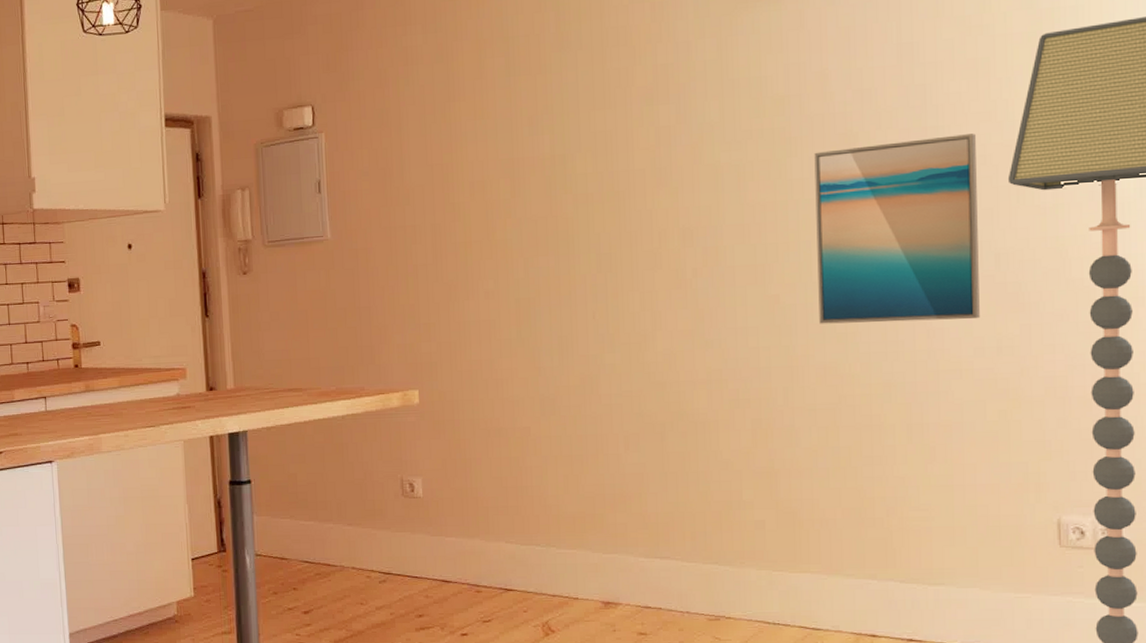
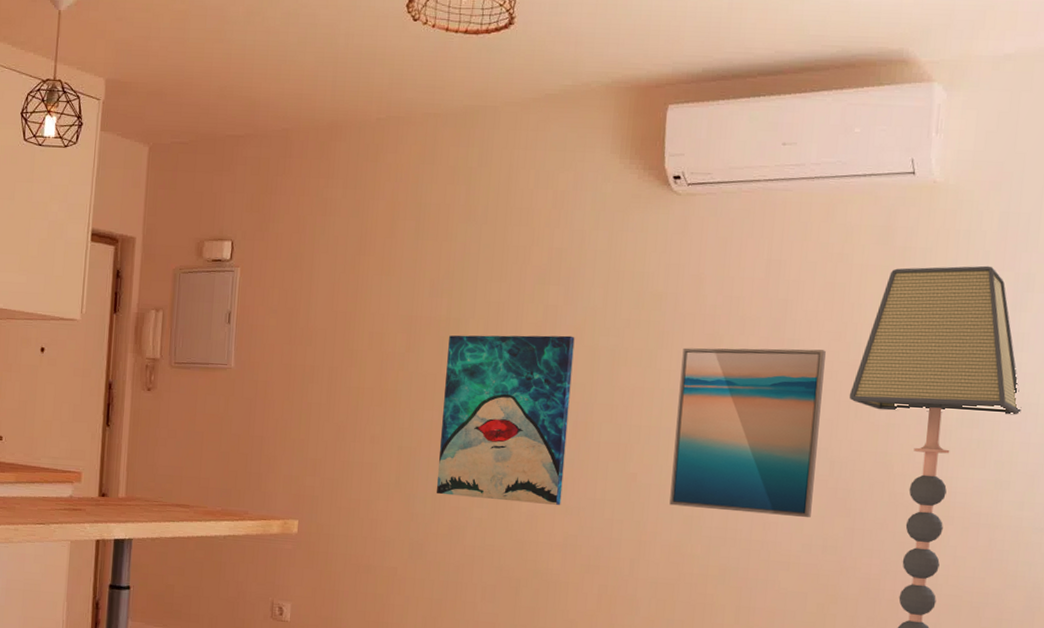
wall art: none [556,156,700,344] -> present [436,335,575,505]

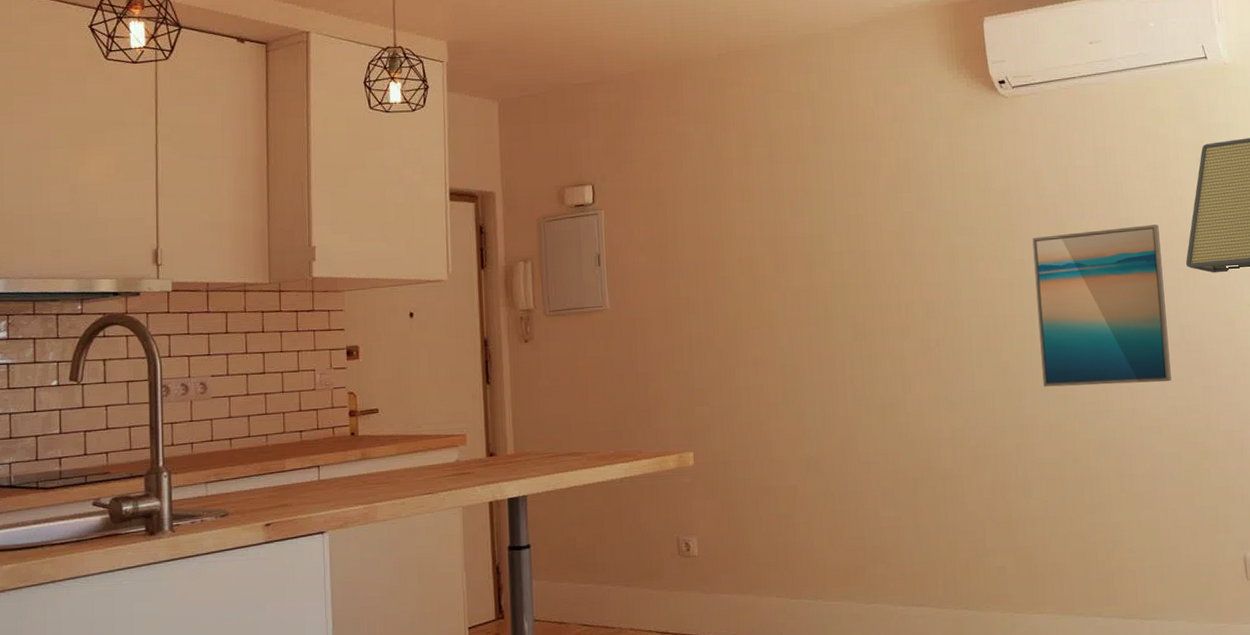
wall art: present [436,335,575,505] -> none [815,238,944,407]

